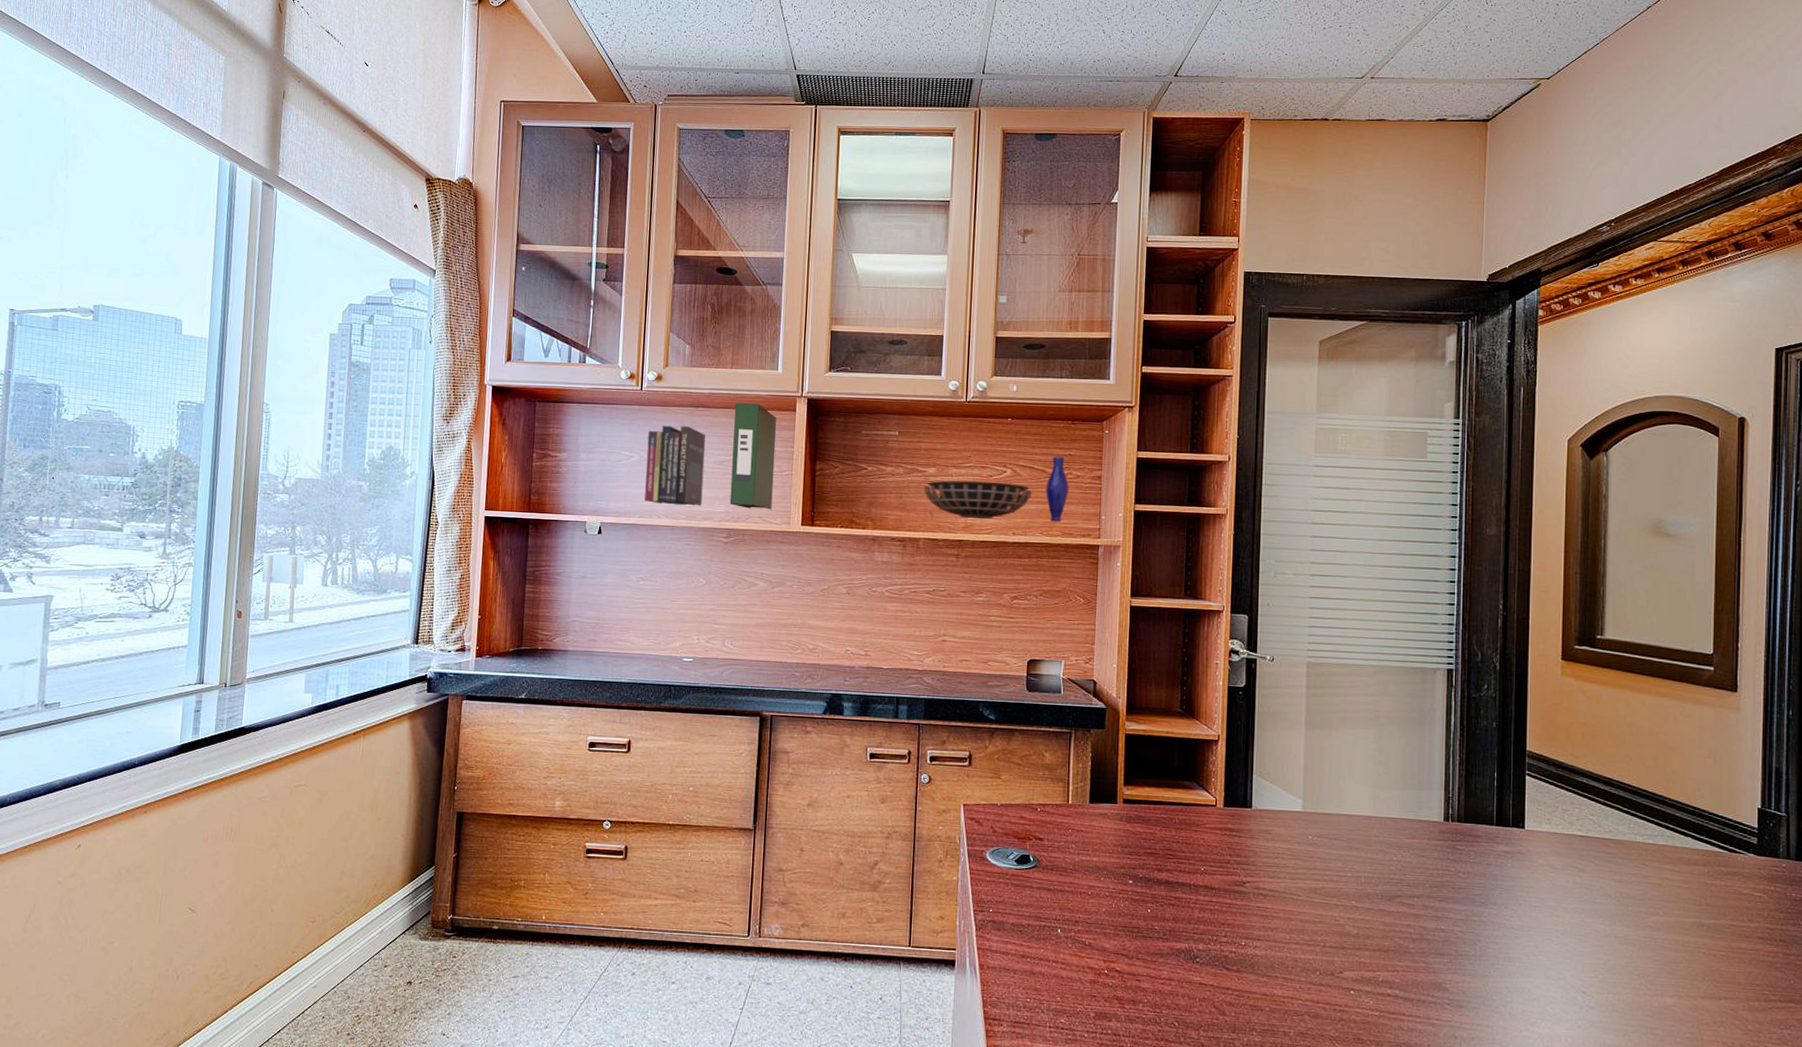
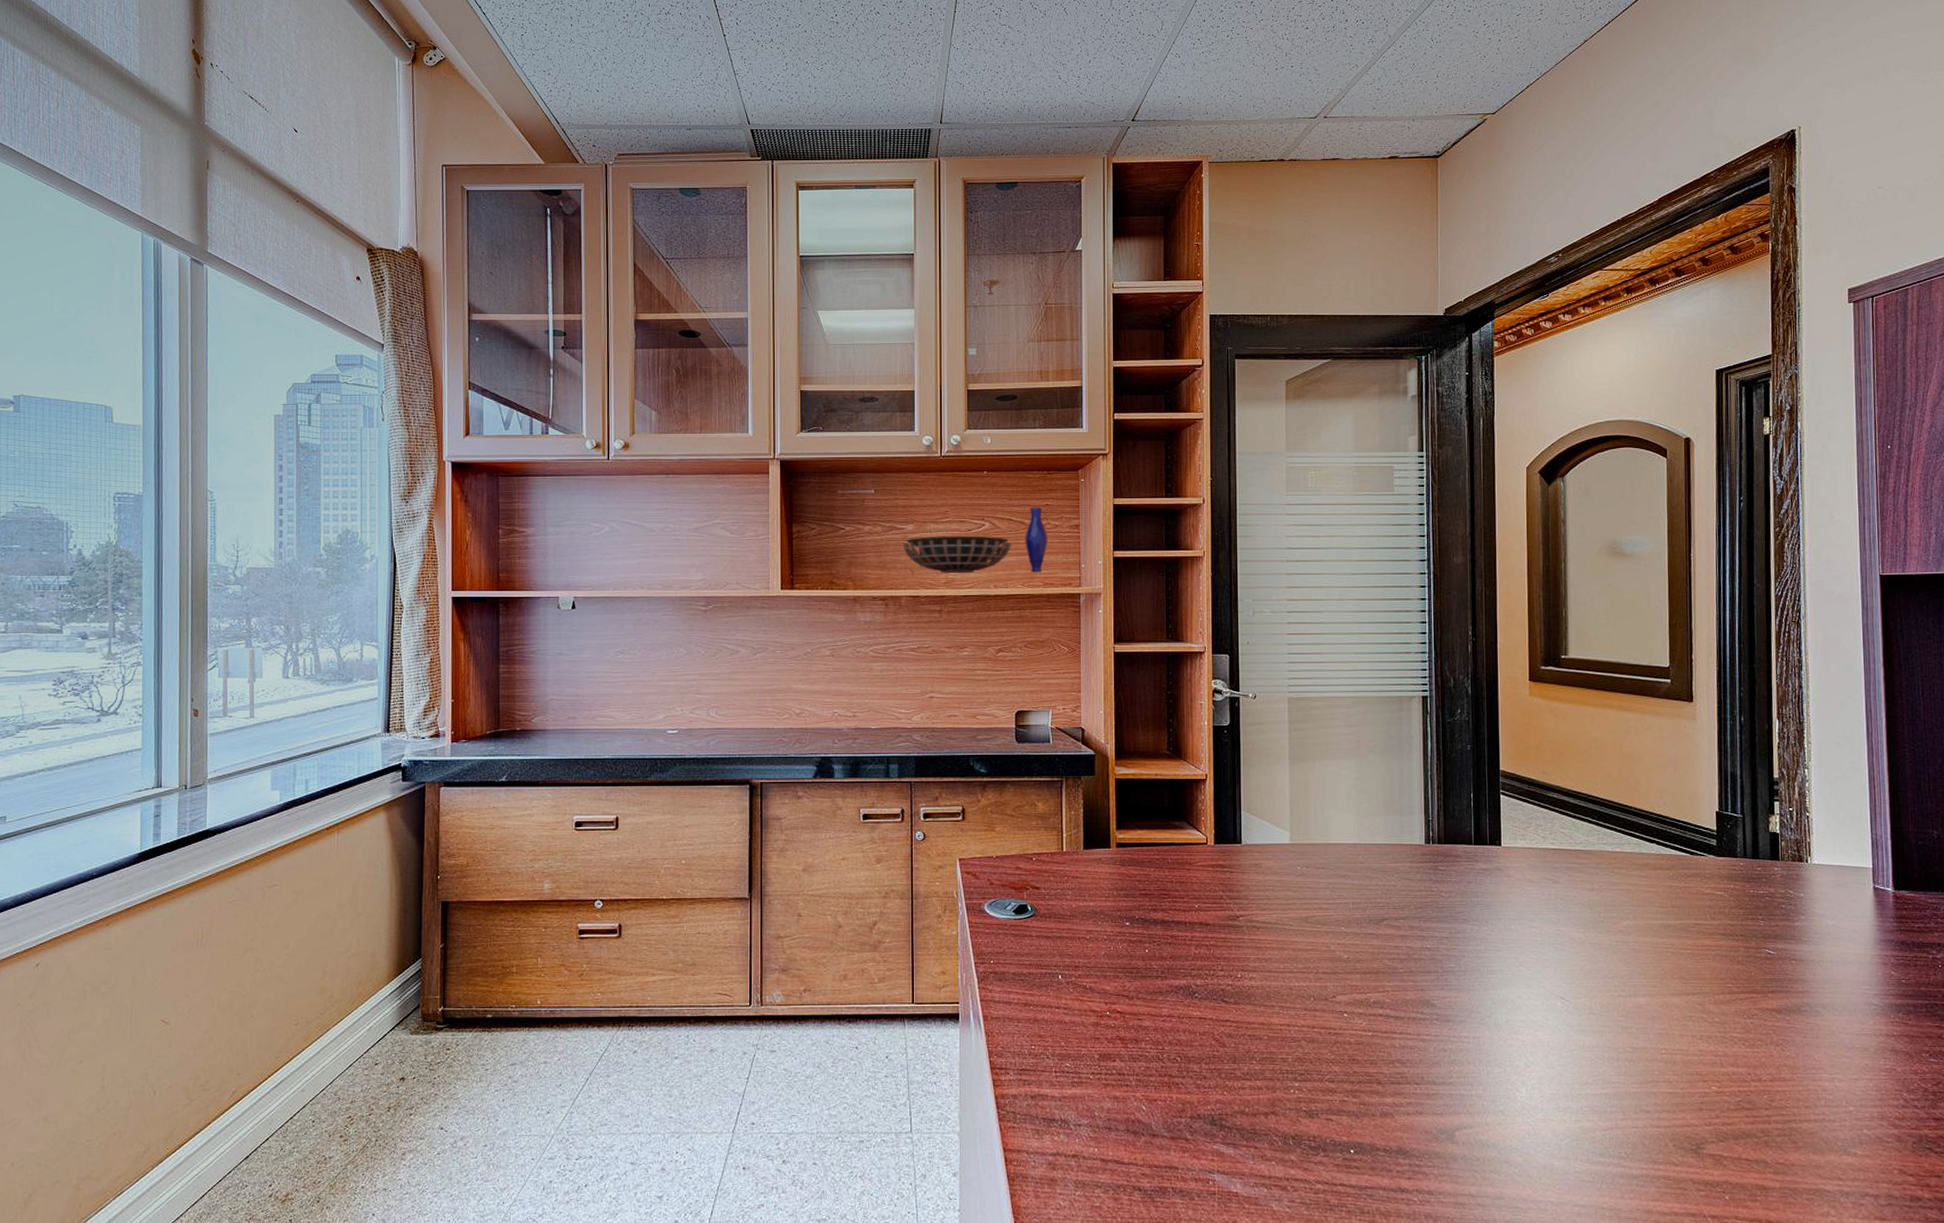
books: present [644,425,706,506] -> none [617,494,678,575]
binder: present [729,402,777,510] -> none [706,468,750,575]

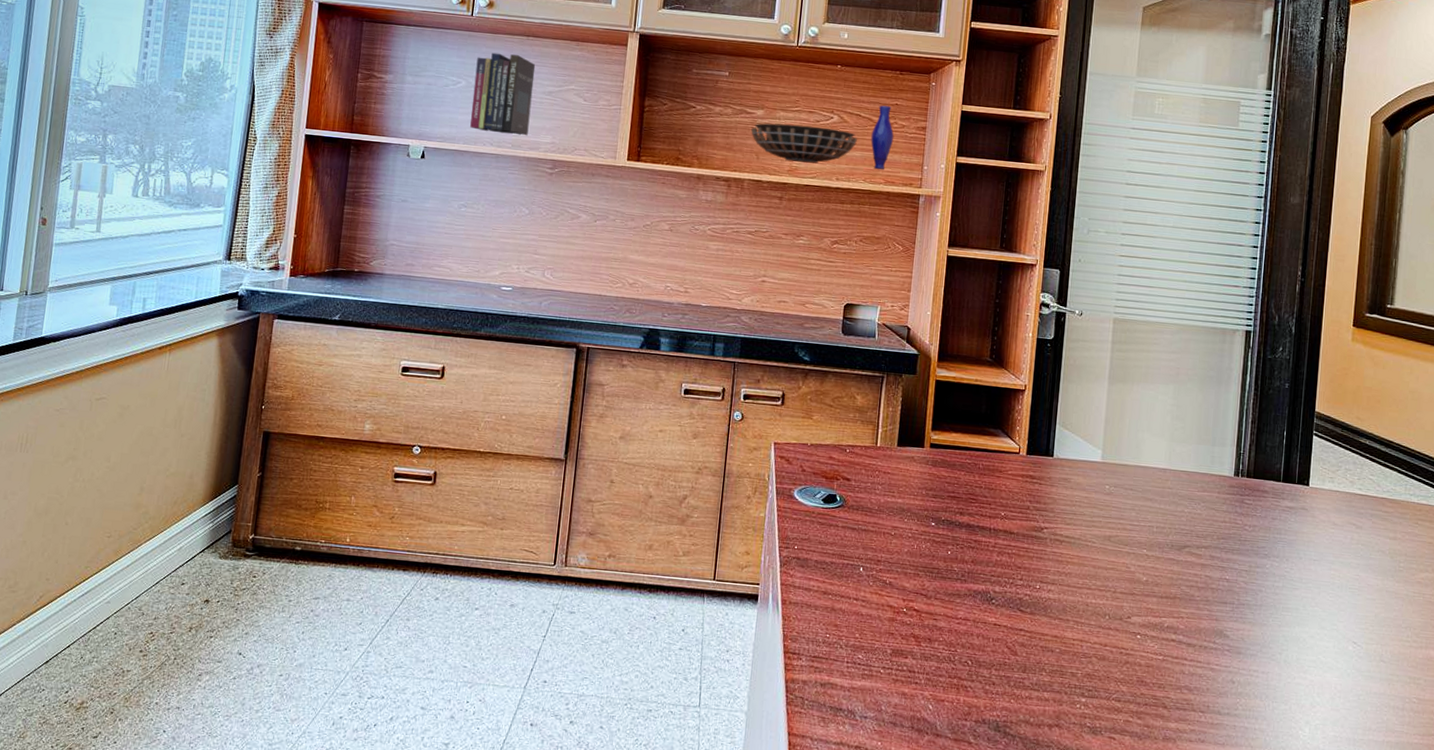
books: none [617,494,678,575] -> present [470,52,536,136]

